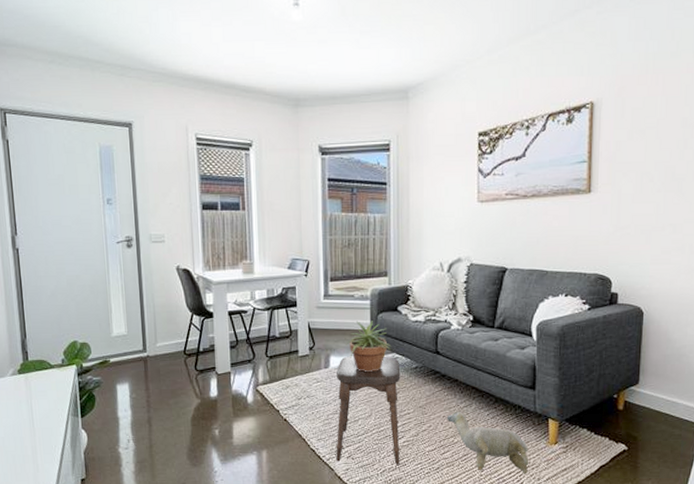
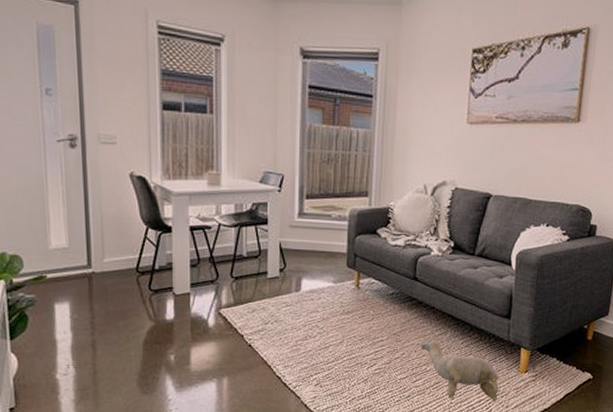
stool: present [336,356,401,465] -> none [303,280,376,393]
potted plant: present [346,321,392,372] -> none [320,242,368,296]

